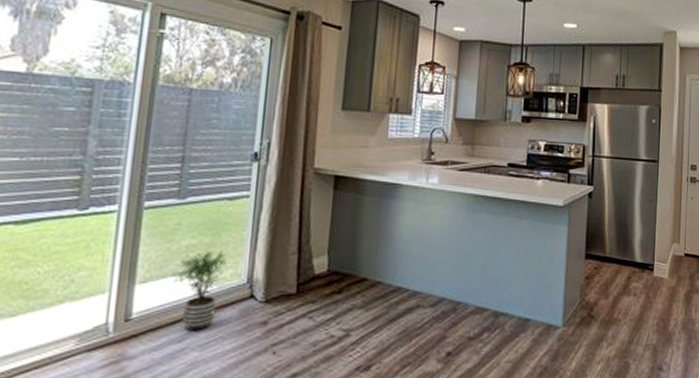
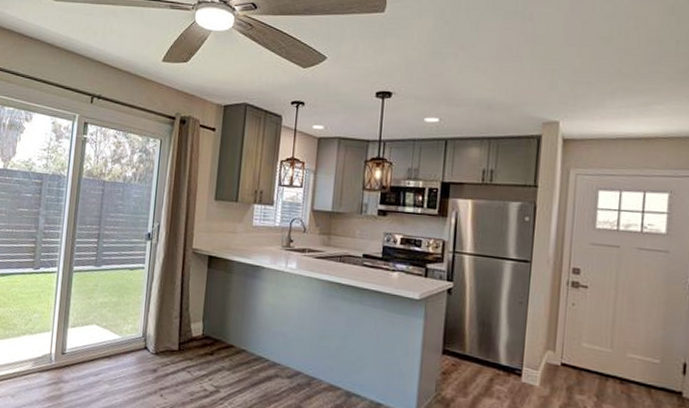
potted plant: present [171,251,226,331] -> none [91,308,128,370]

